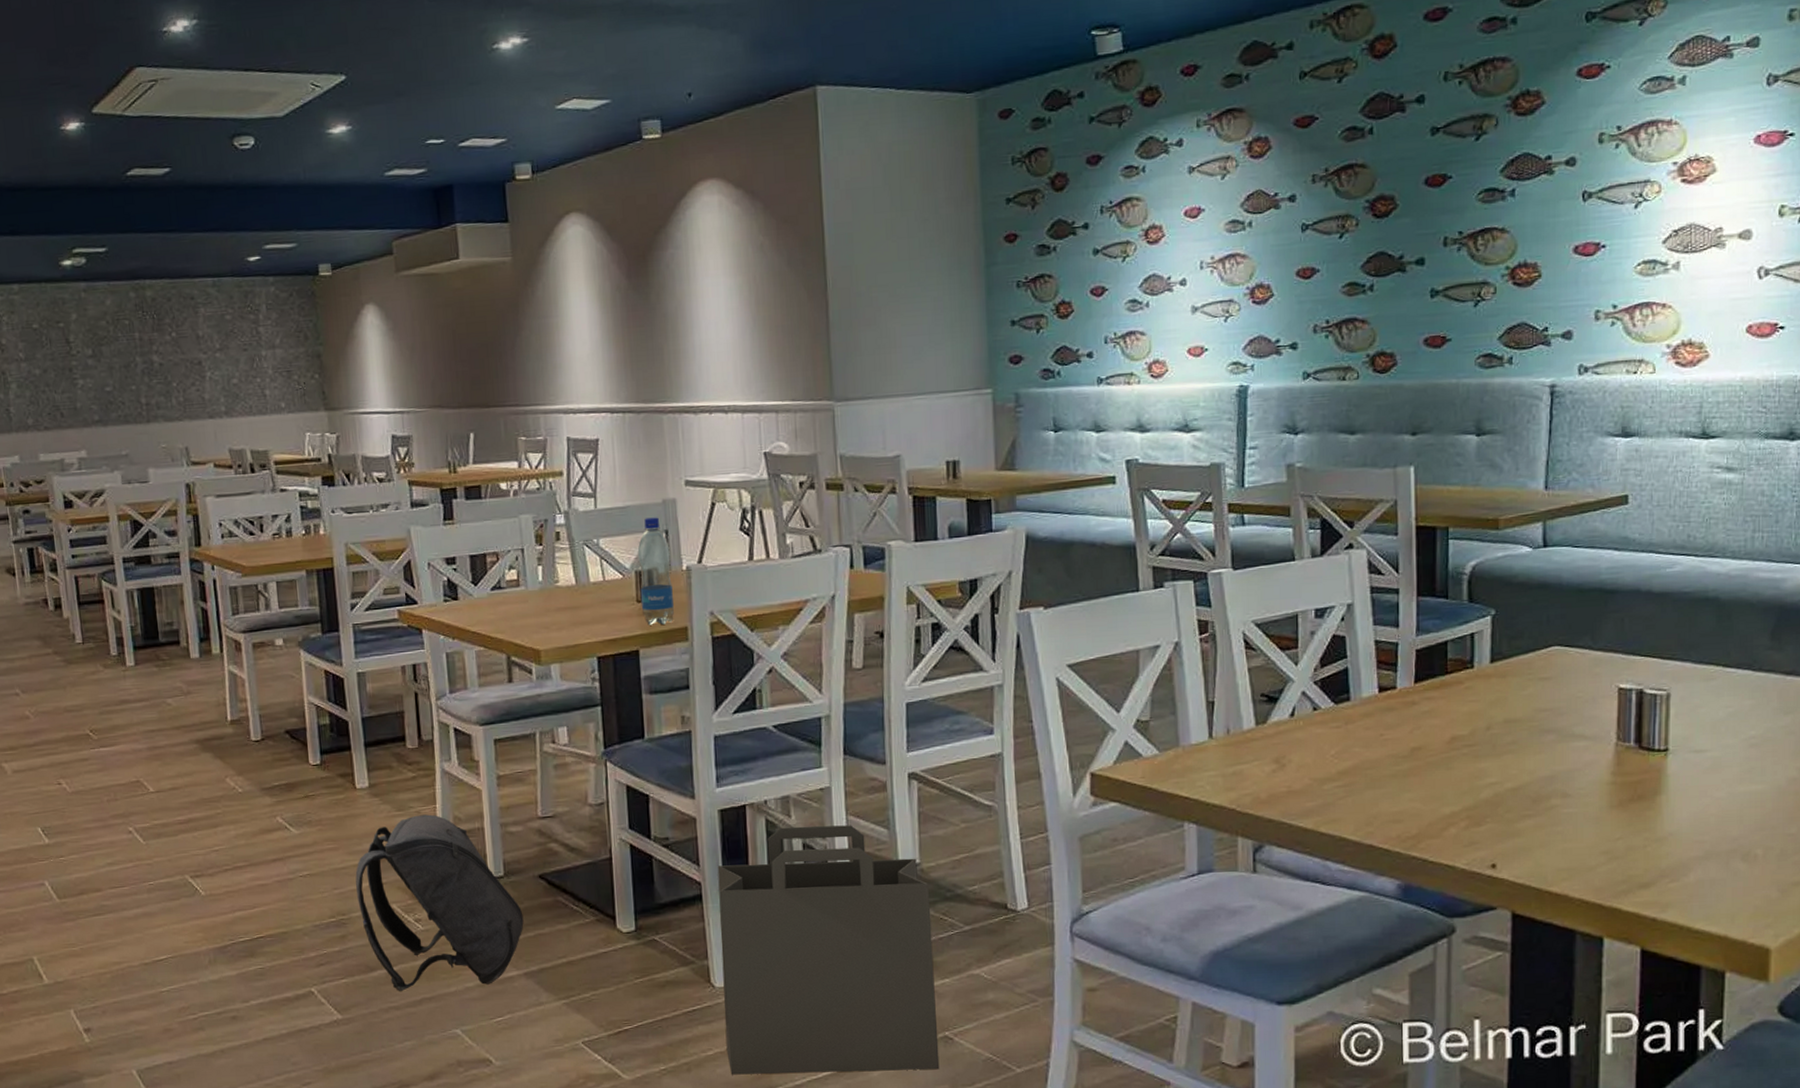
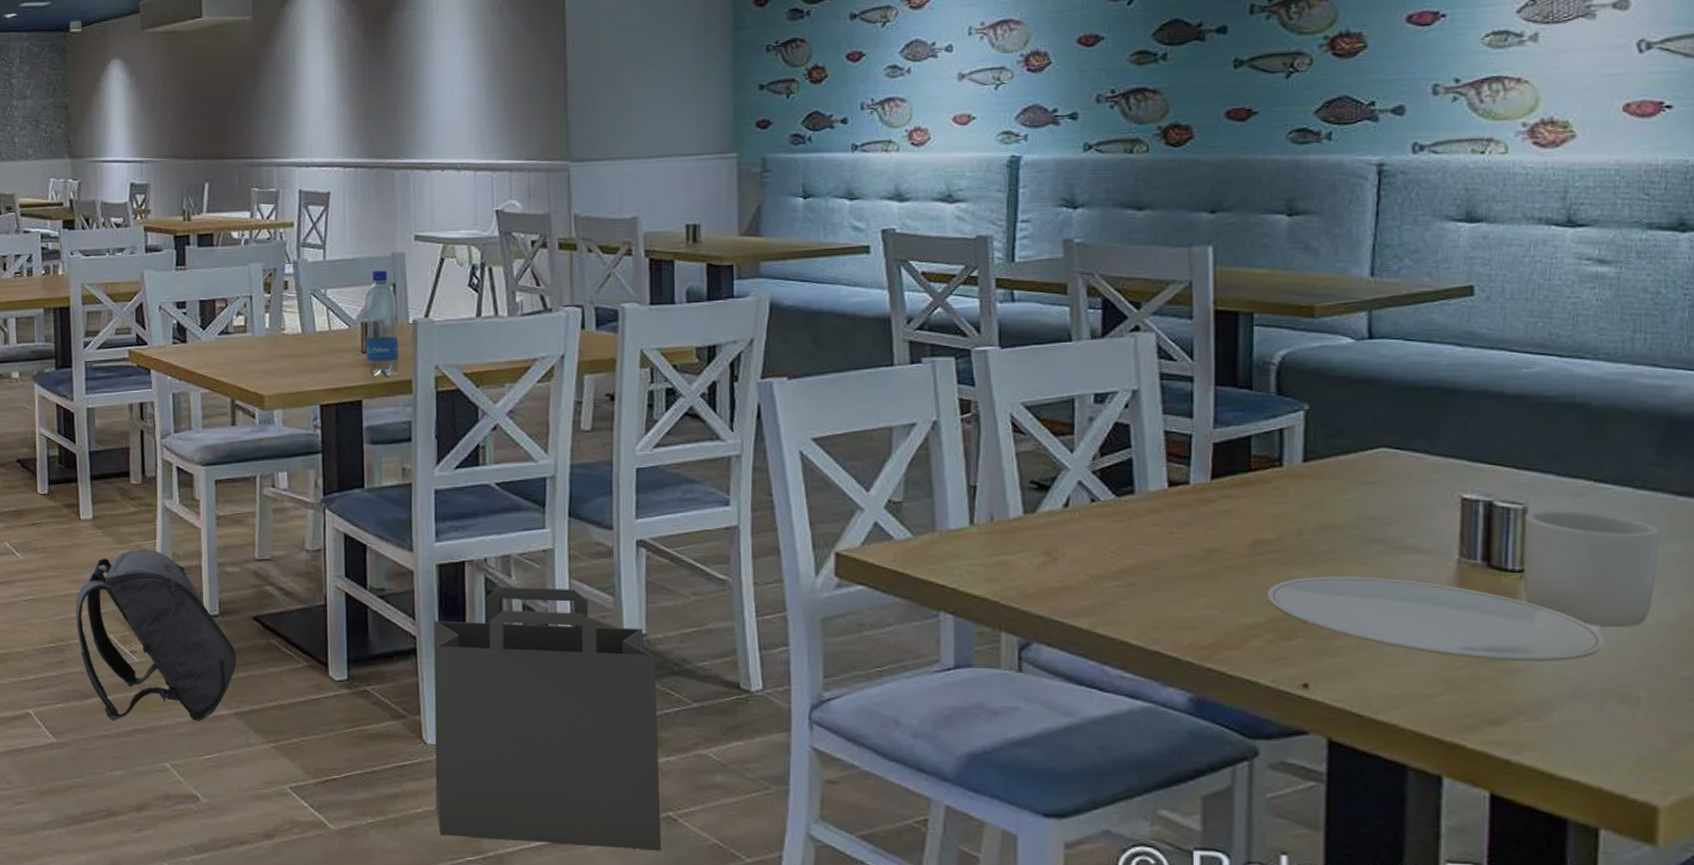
plate: none [1461,763,1731,832] -> present [1267,576,1606,663]
mug: none [1667,693,1774,795] -> present [1524,510,1661,628]

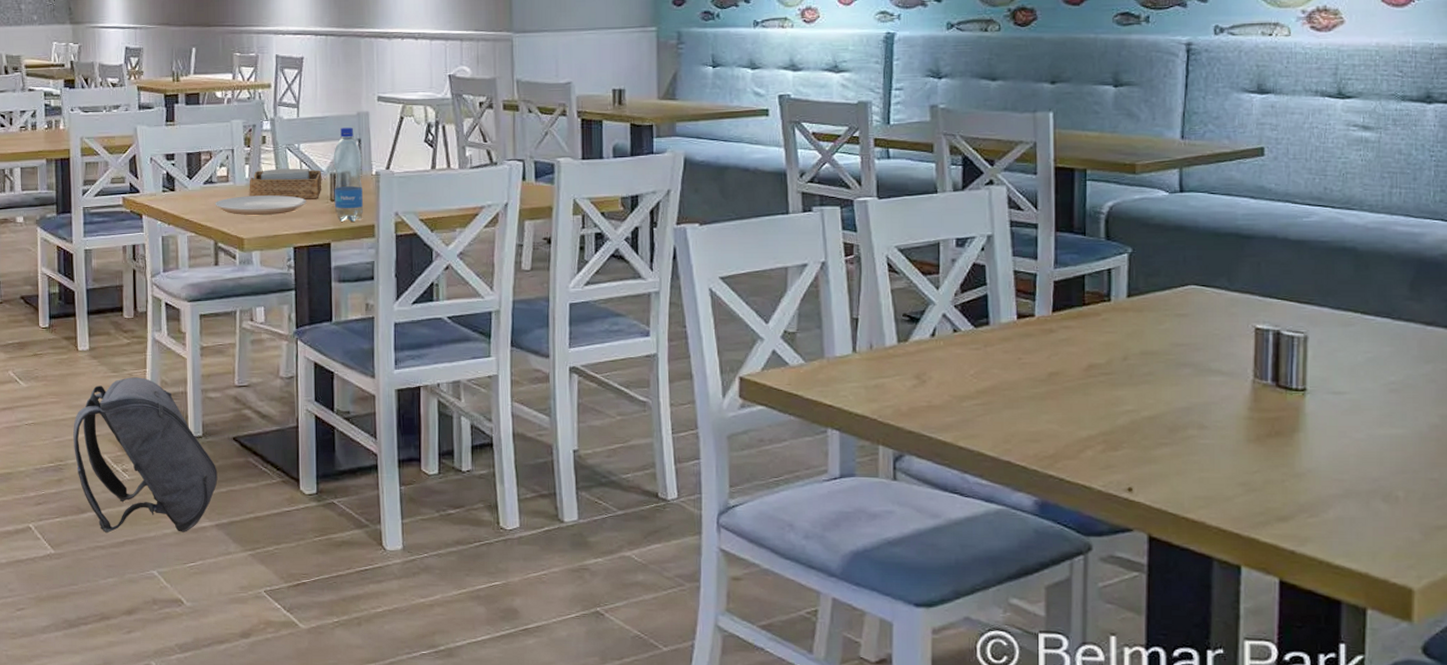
plate: none [231,347,335,370] -> present [215,195,307,216]
napkin holder: none [269,316,352,352] -> present [249,168,322,200]
shopping bag: present [433,586,662,850] -> none [393,409,591,641]
plate: present [1267,576,1606,663] -> none [1098,395,1371,468]
mug: present [1524,510,1661,628] -> none [1305,338,1414,437]

